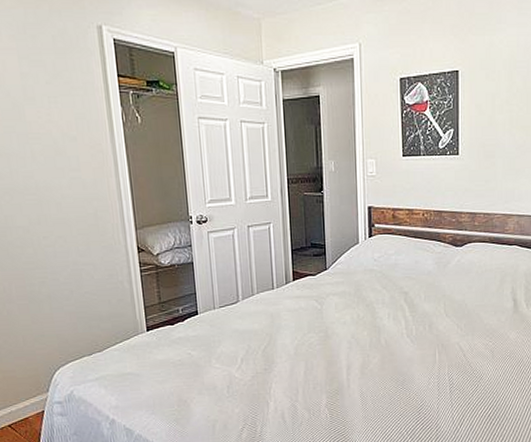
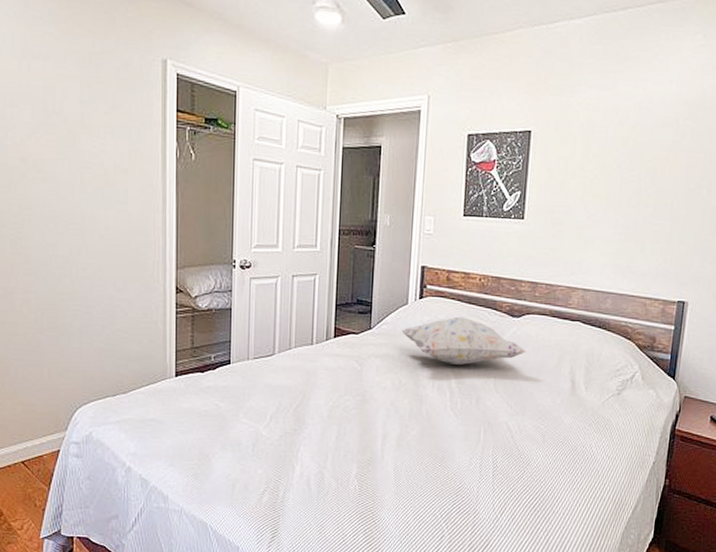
decorative pillow: none [355,250,471,295] -> present [401,316,527,365]

